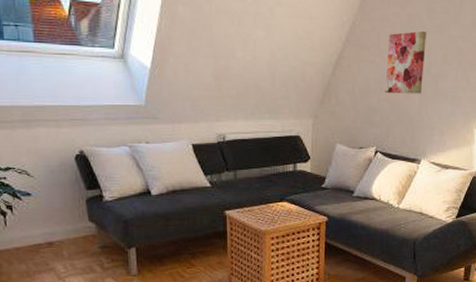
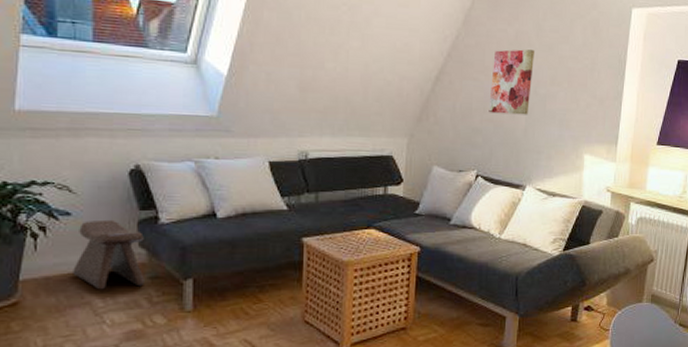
stool: none [37,198,96,258] -> present [73,219,145,290]

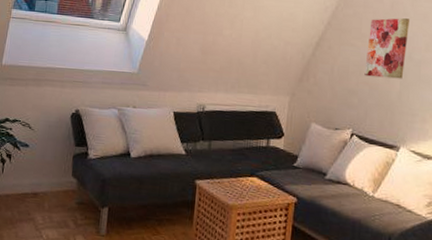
stool: present [73,219,145,290] -> none [24,152,76,210]

